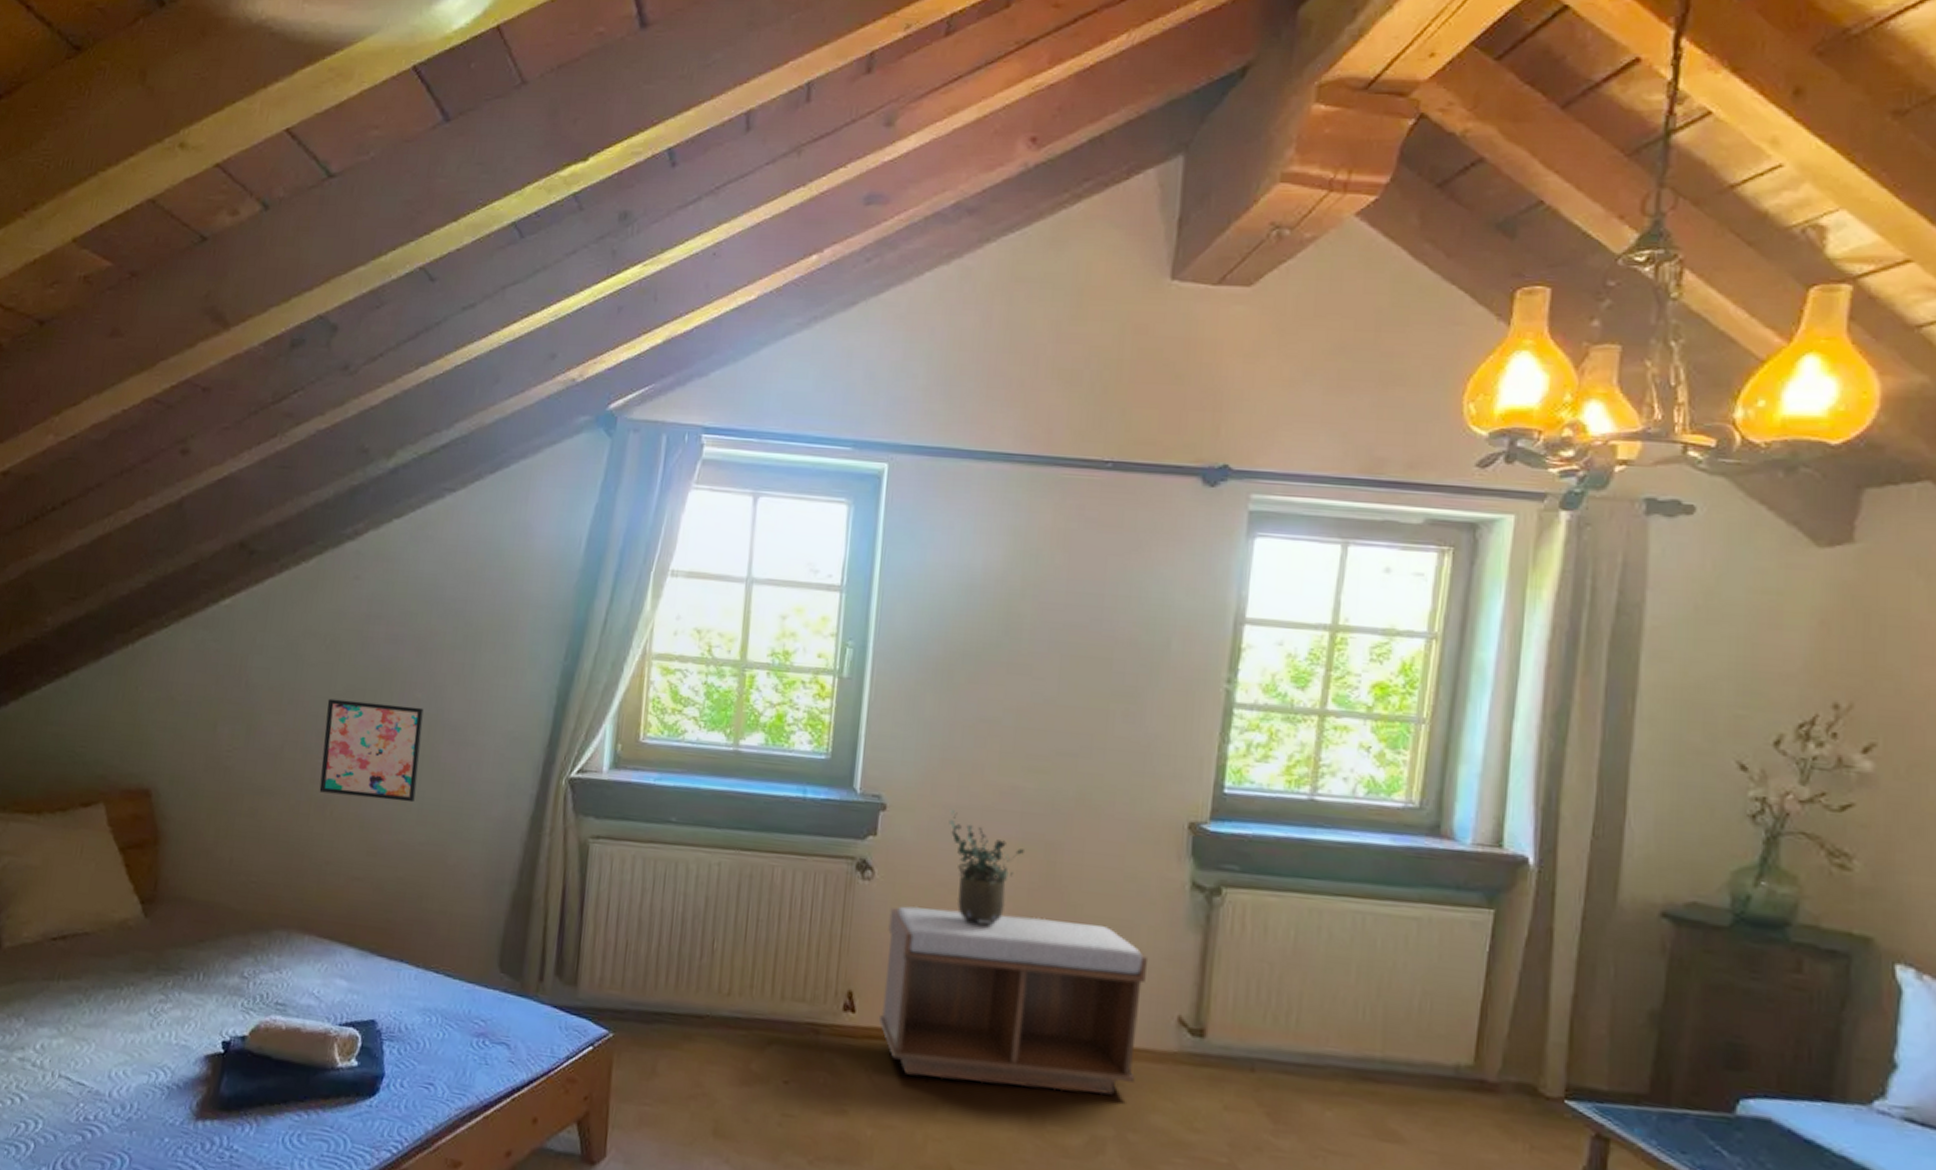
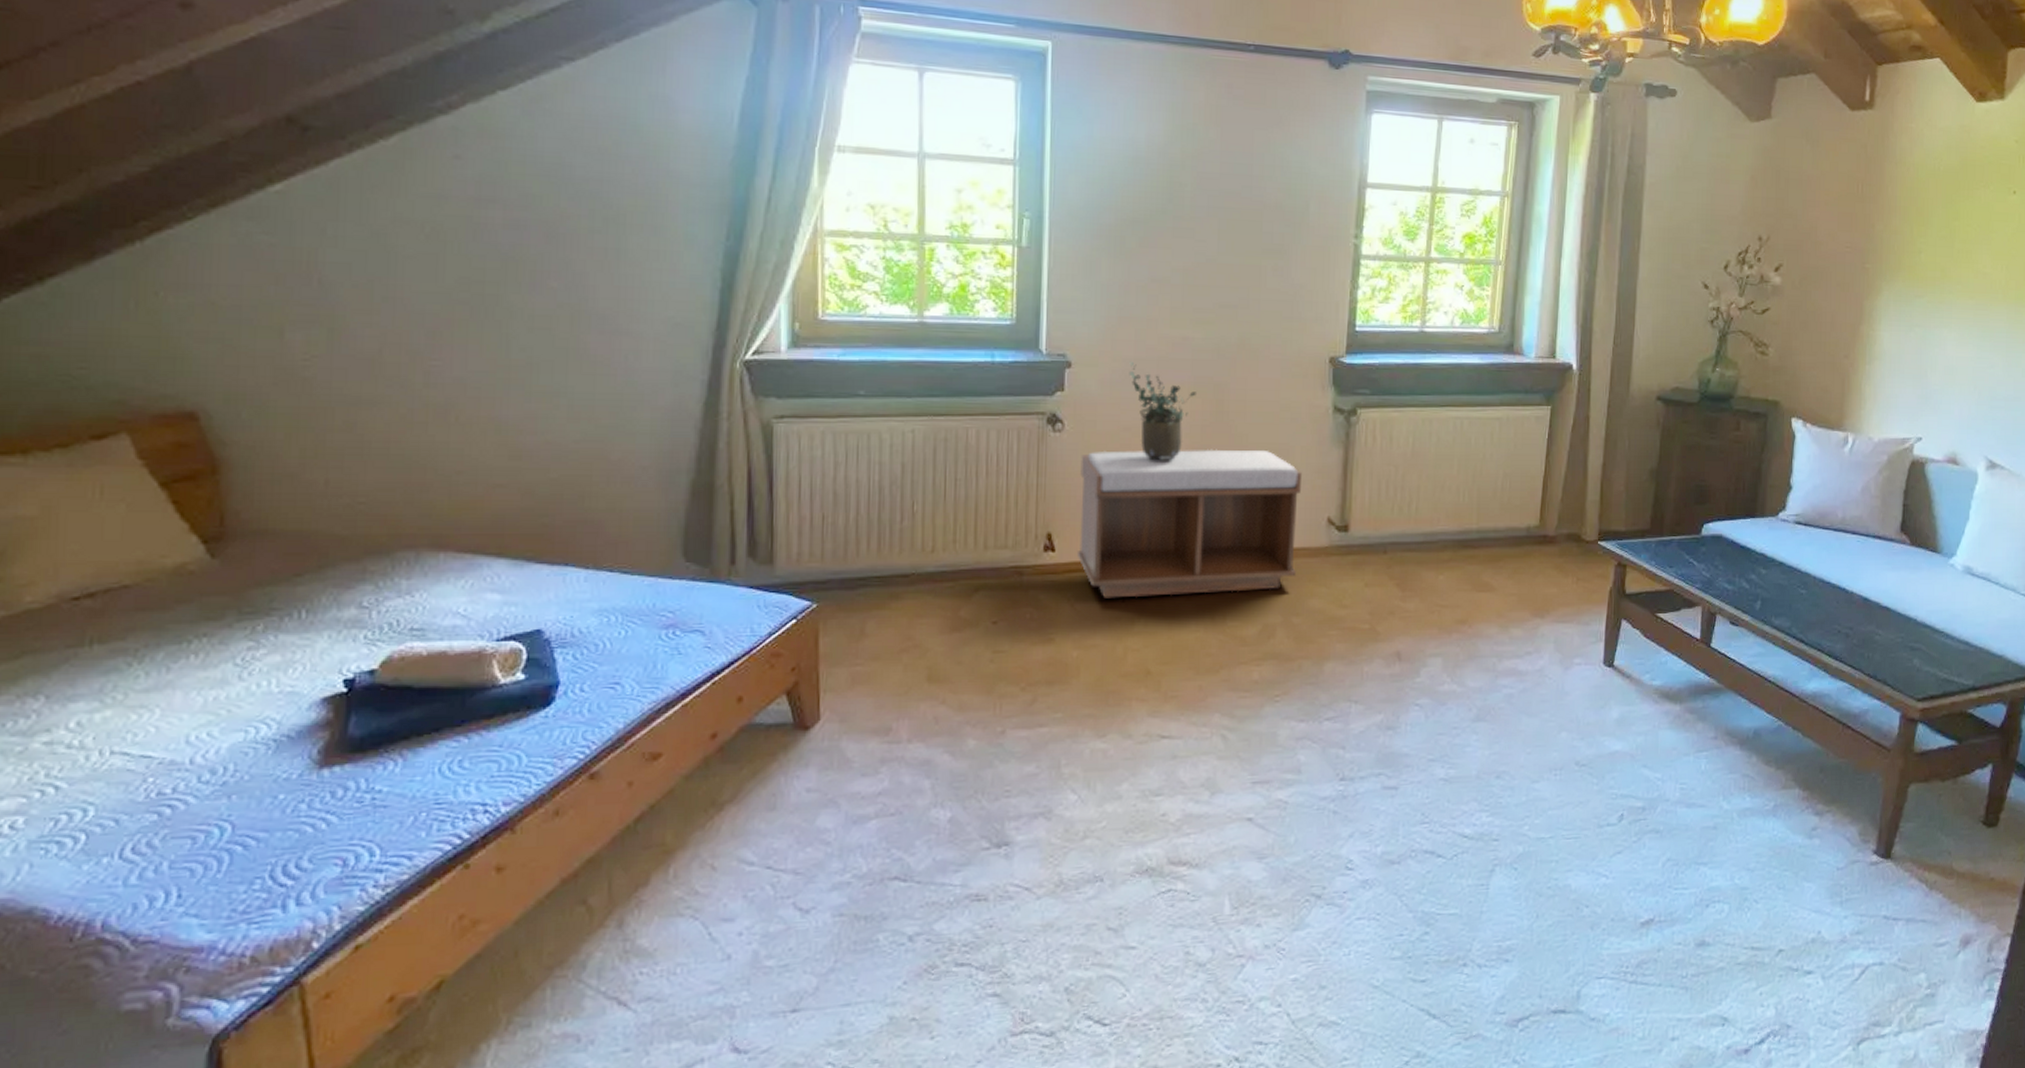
wall art: present [319,698,424,803] -> none [435,293,563,399]

